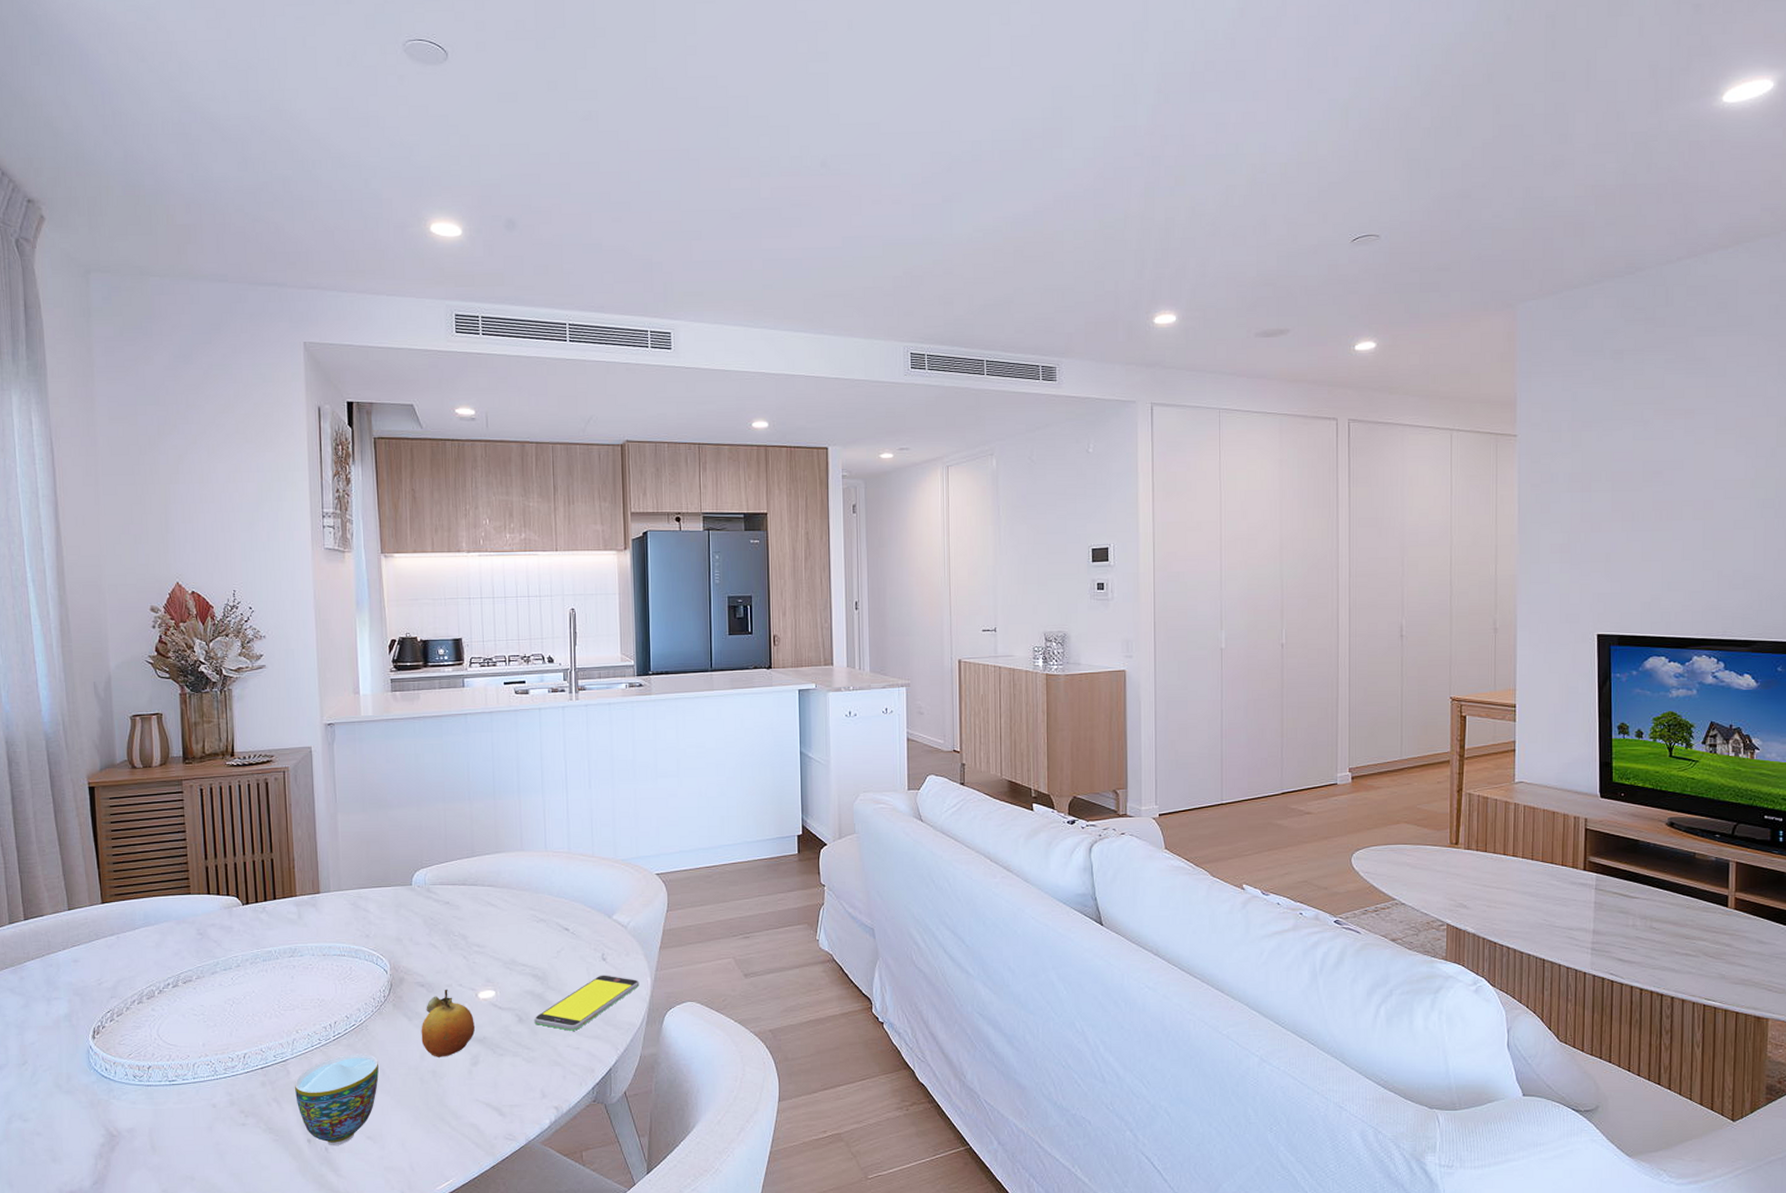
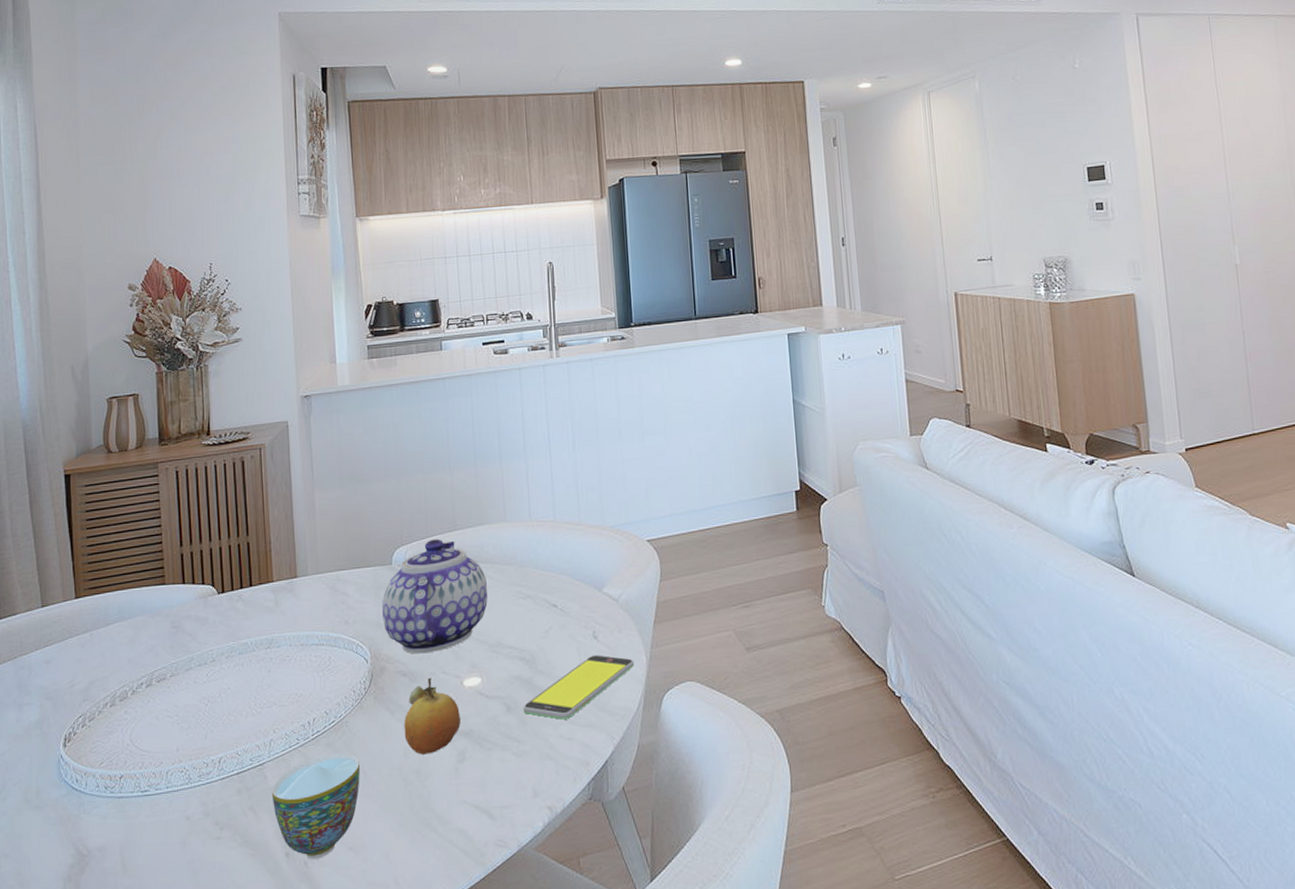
teapot: none [401,863,504,968] -> present [381,539,488,654]

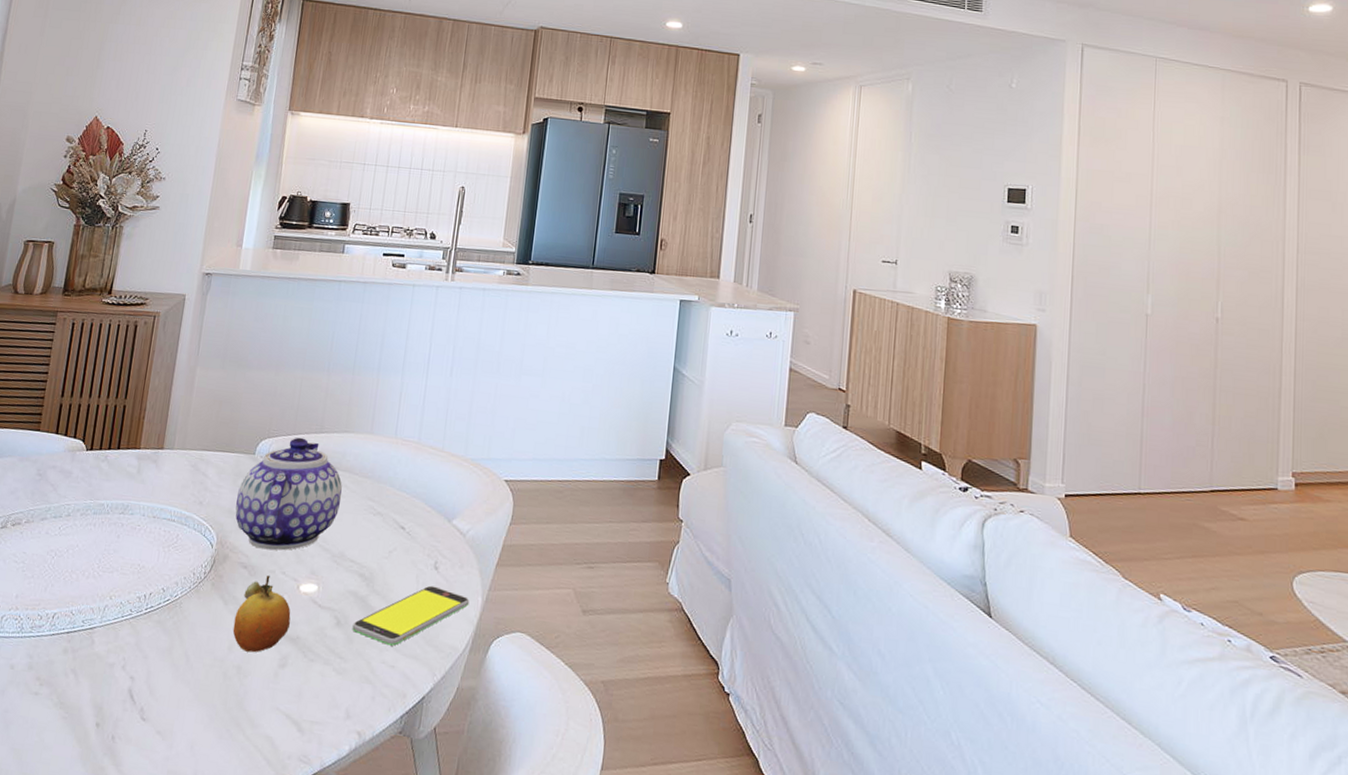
teacup: present [271,753,360,859] -> none [94,631,185,736]

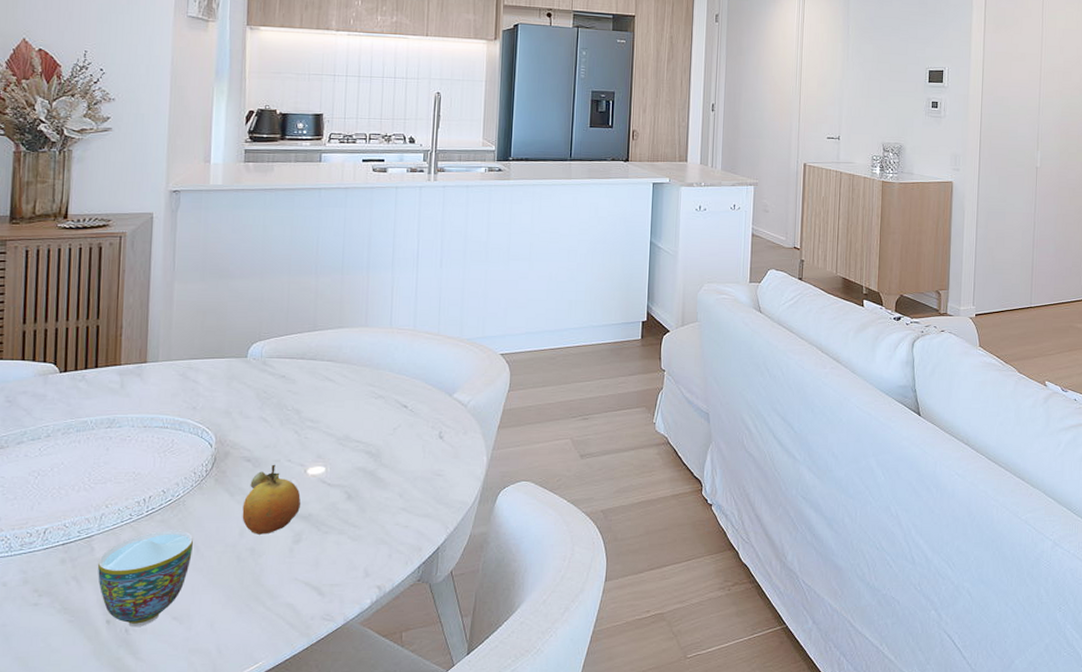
teacup: none [94,631,185,736] -> present [97,530,193,626]
teapot: present [235,437,342,551] -> none [231,337,342,442]
smartphone: present [352,585,470,646] -> none [363,453,475,509]

